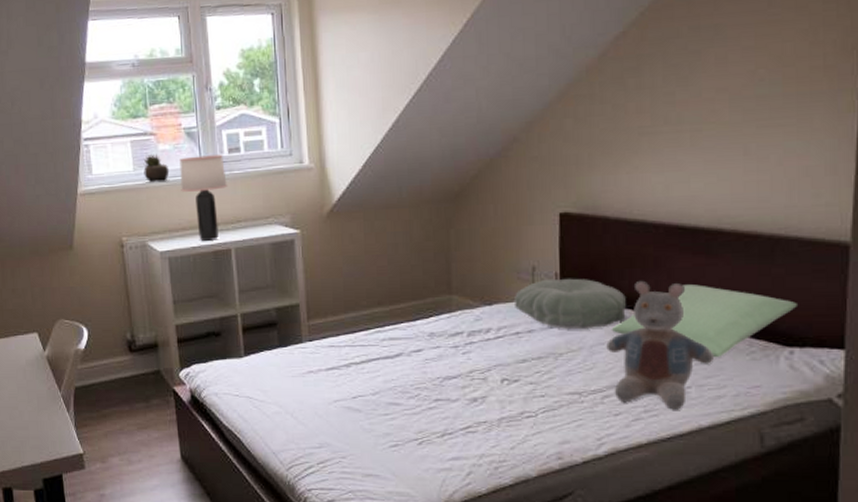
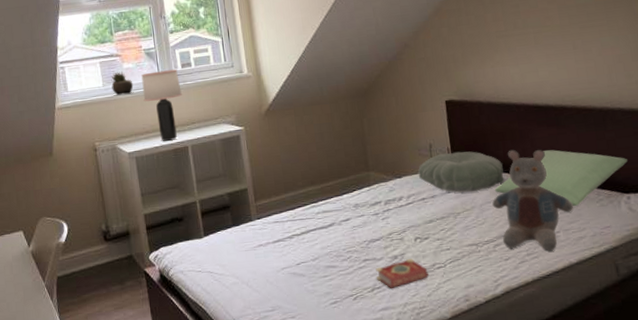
book: none [449,402,514,436] -> present [376,258,428,288]

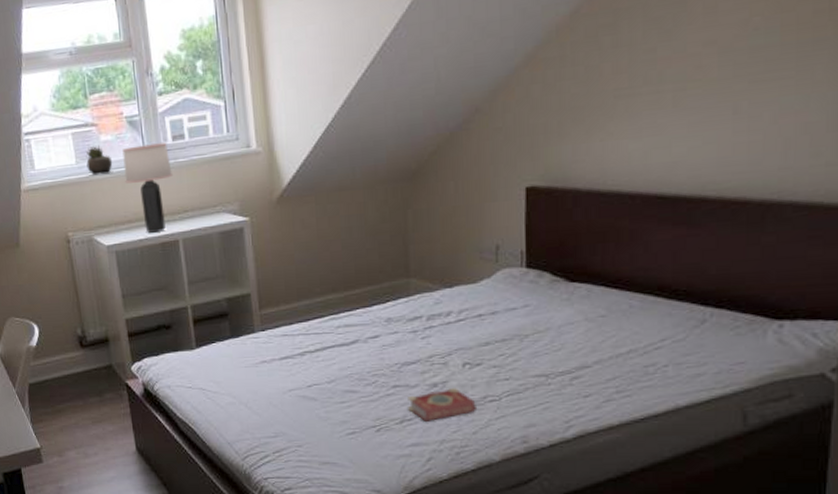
pillow: present [418,151,504,193] -> none [477,256,598,310]
stuffed animal: present [492,149,573,252] -> none [576,255,693,390]
pillow: present [494,149,629,207] -> none [581,257,791,335]

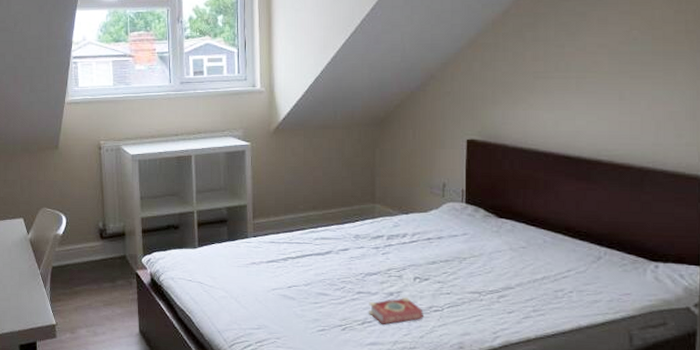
succulent plant: present [85,144,114,176] -> none [121,72,144,97]
table lamp: present [122,142,172,233] -> none [152,76,191,148]

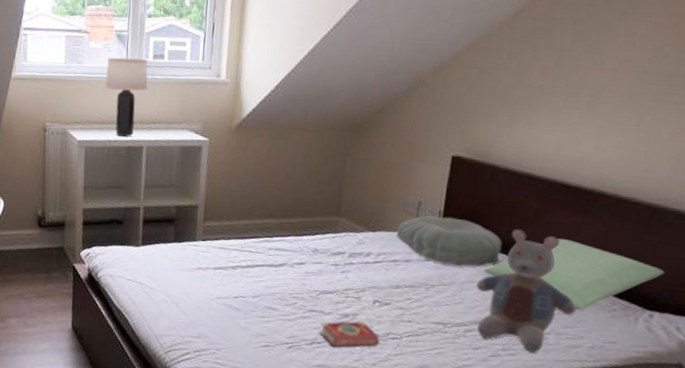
table lamp: none [152,76,191,148] -> present [105,57,148,137]
pillow: none [428,194,520,238] -> present [397,215,502,267]
stuffed animal: none [503,199,592,311] -> present [476,229,576,353]
pillow: none [507,205,663,268] -> present [483,239,666,311]

